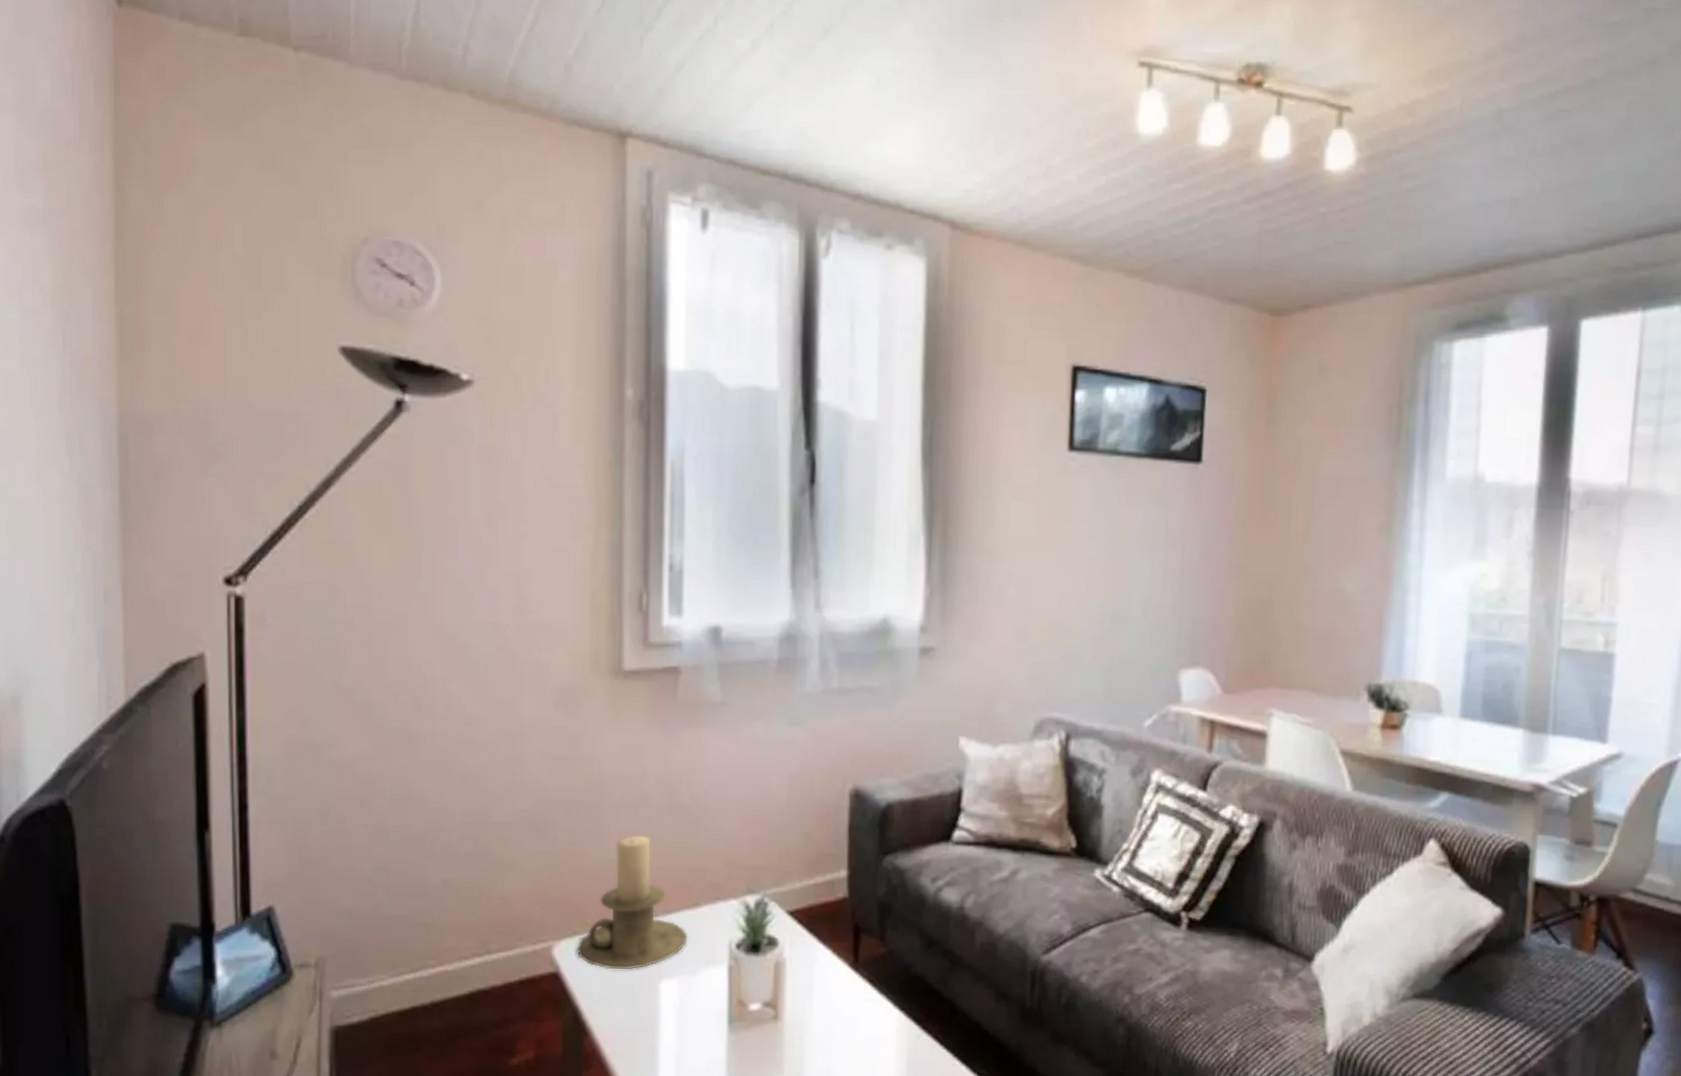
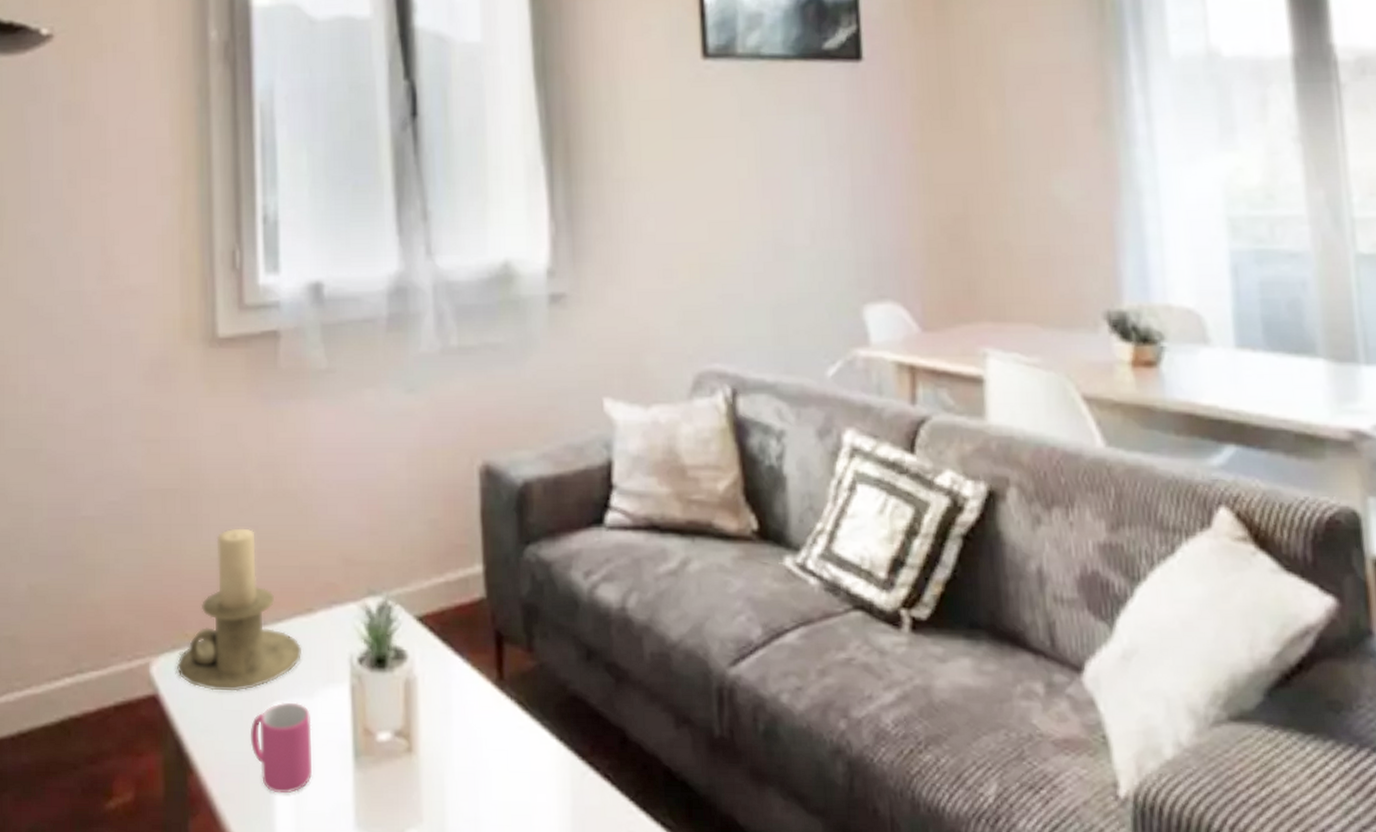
mug: none [639,979,694,1052] -> present [250,702,313,794]

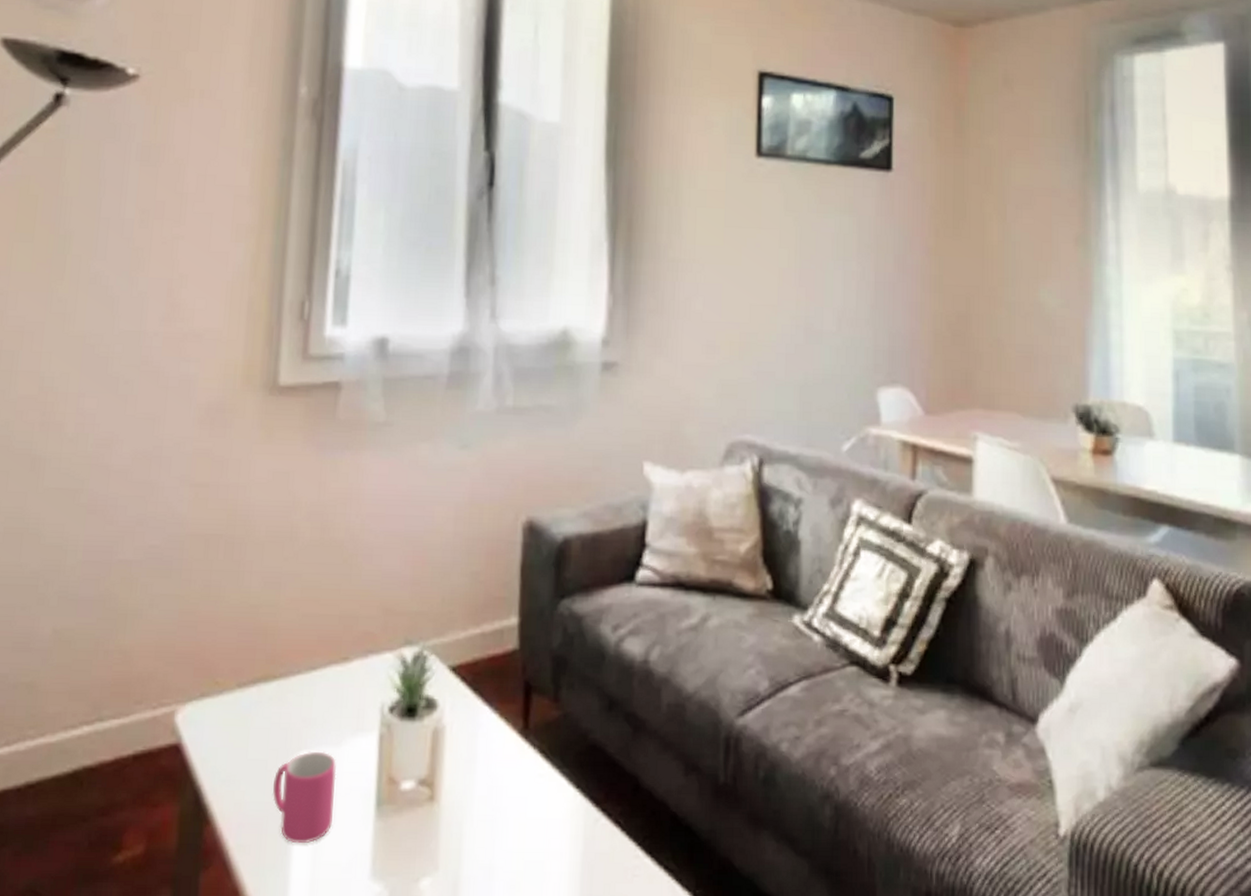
candle holder: present [176,528,303,692] -> none [203,575,335,740]

